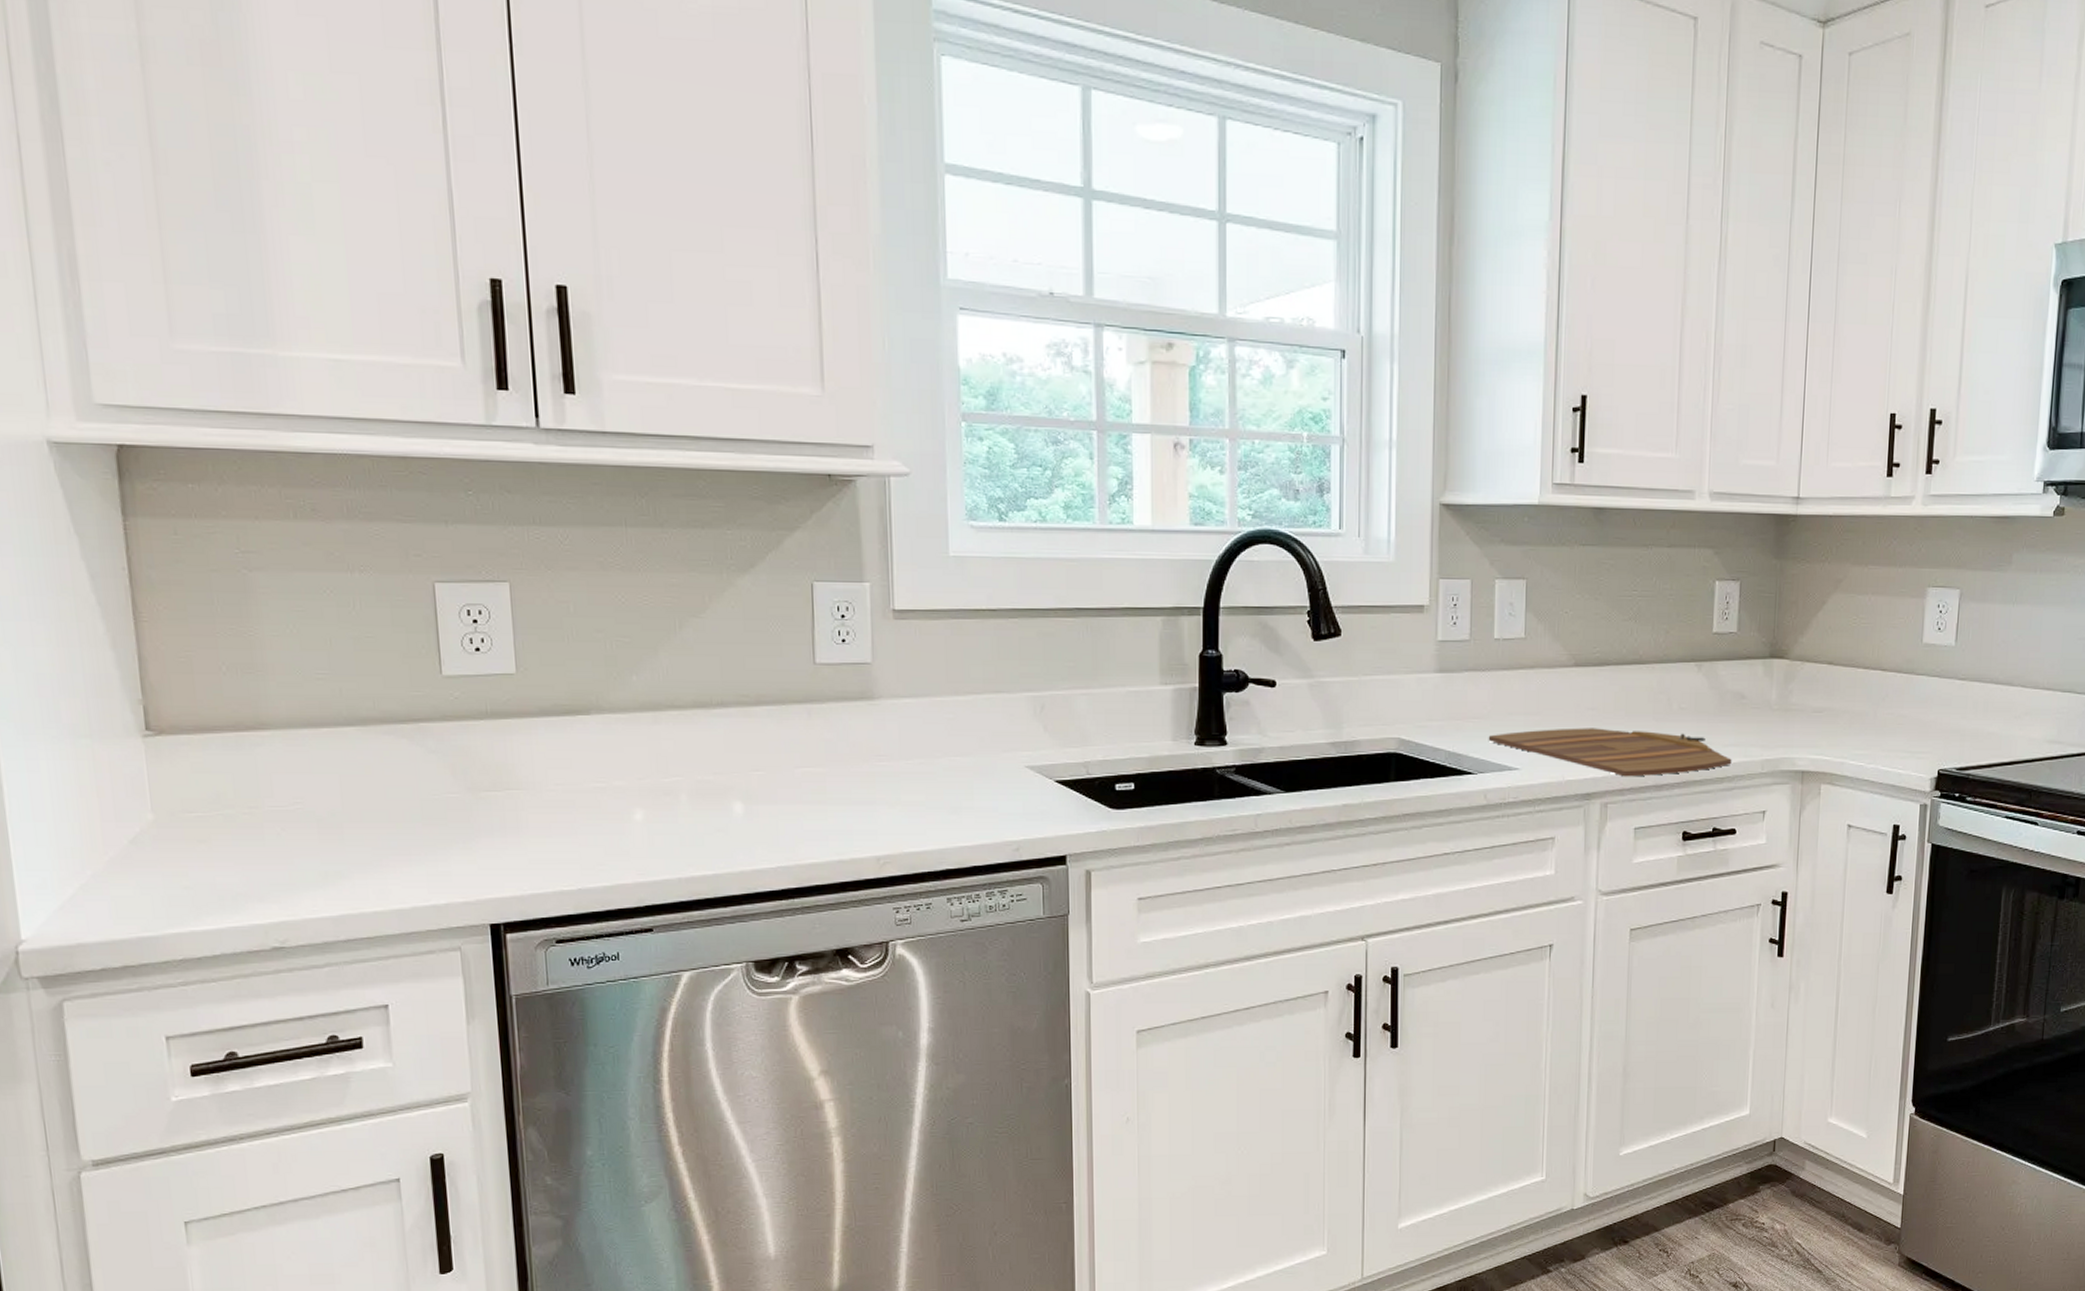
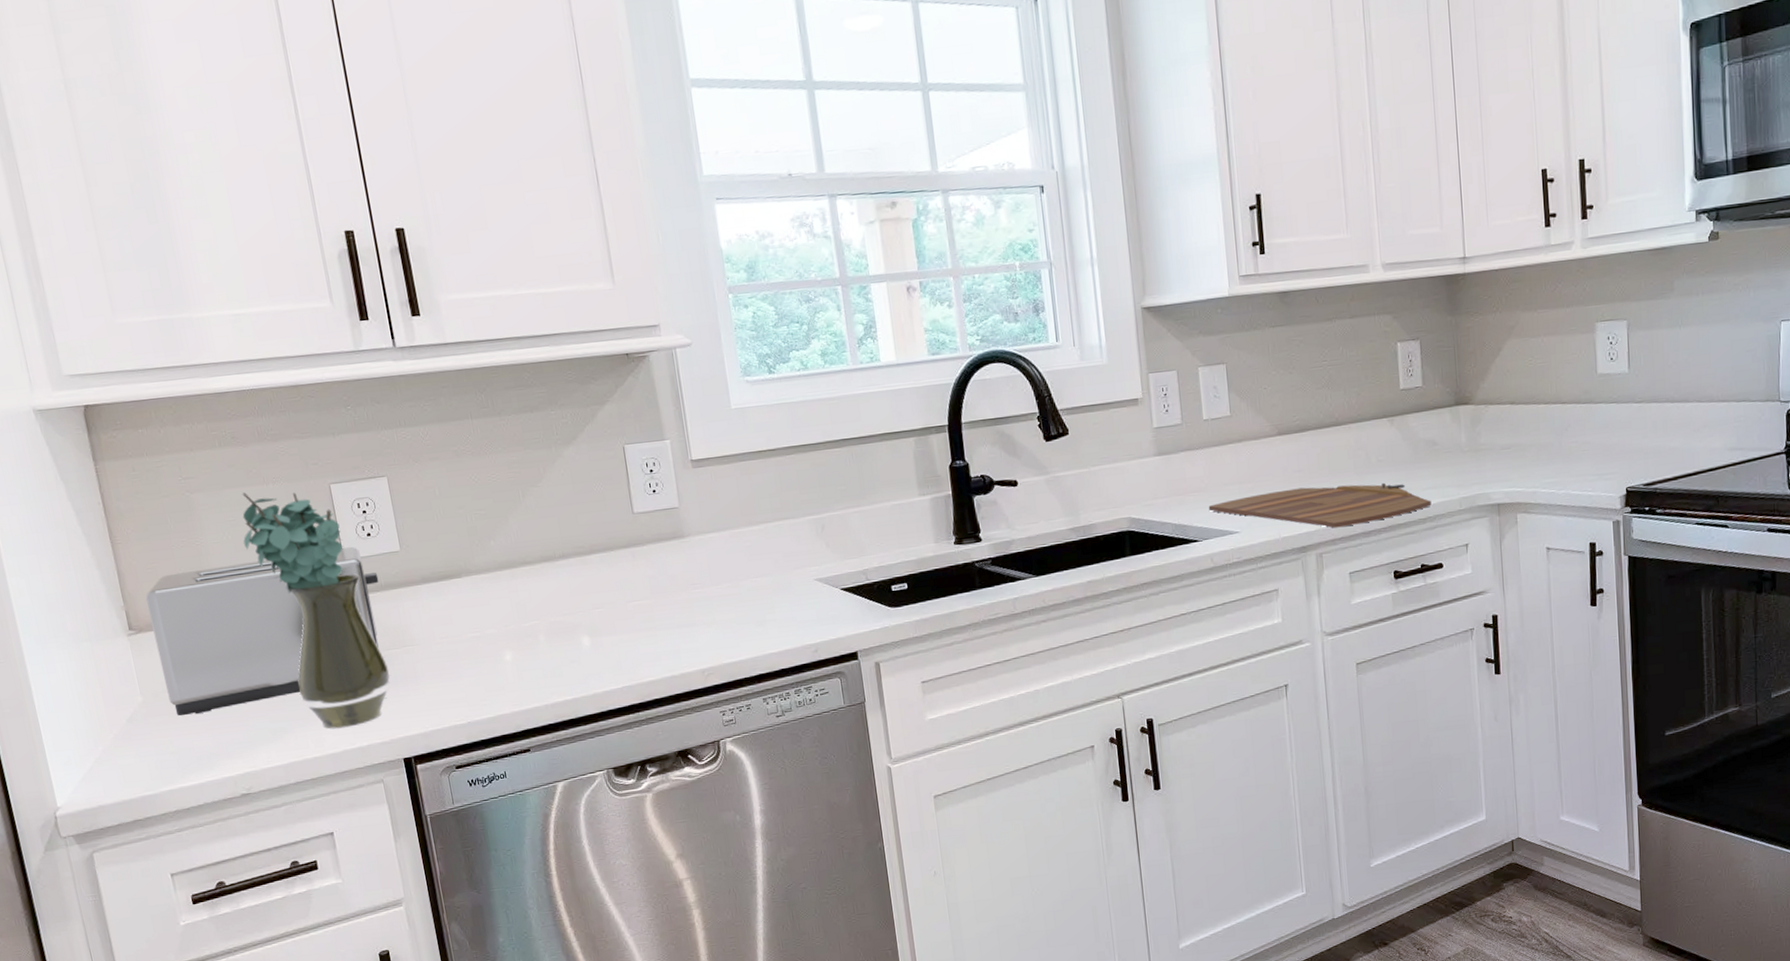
toaster: none [172,660,484,844] -> present [145,546,379,716]
vase: none [312,579,484,880] -> present [242,492,390,729]

